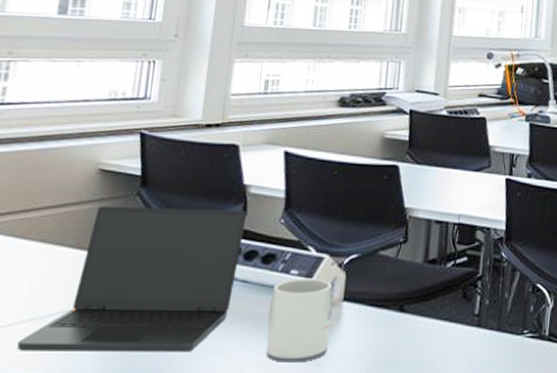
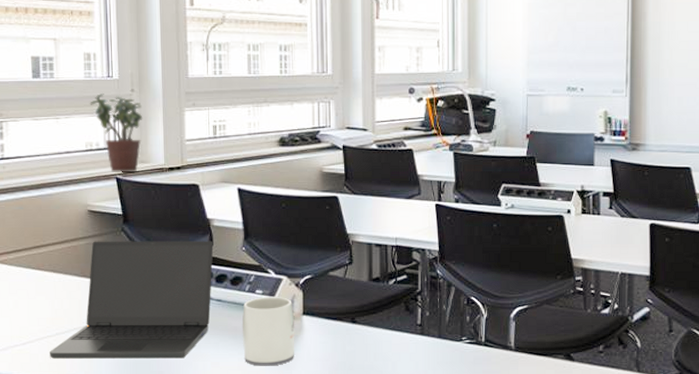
potted plant: none [122,37,185,127] -> present [89,94,143,172]

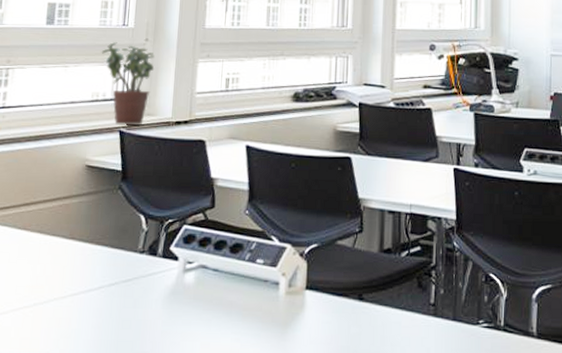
laptop: present [50,241,214,359] -> none [23,199,215,337]
mug: present [241,297,295,366] -> none [237,267,297,349]

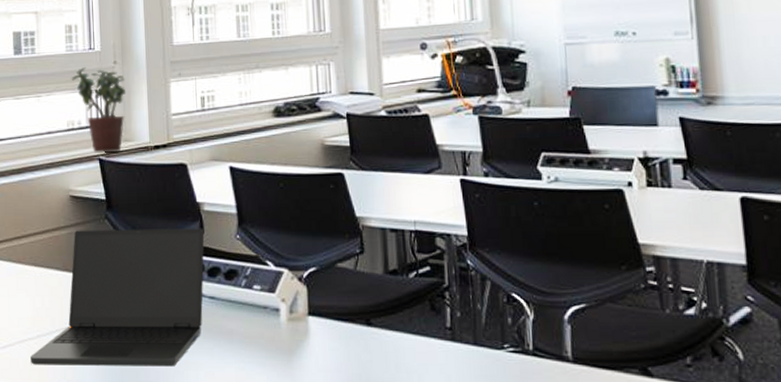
laptop: none [23,199,215,337] -> present [30,228,205,367]

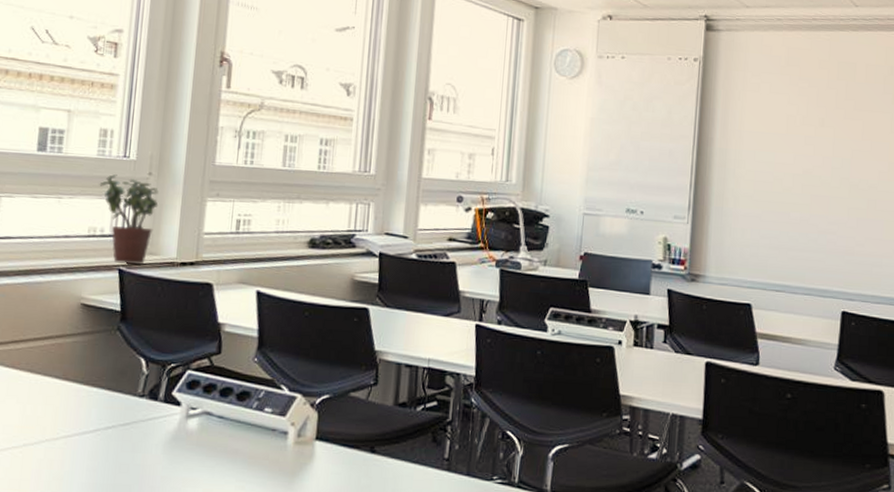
laptop: present [30,228,205,367] -> none [12,339,222,483]

